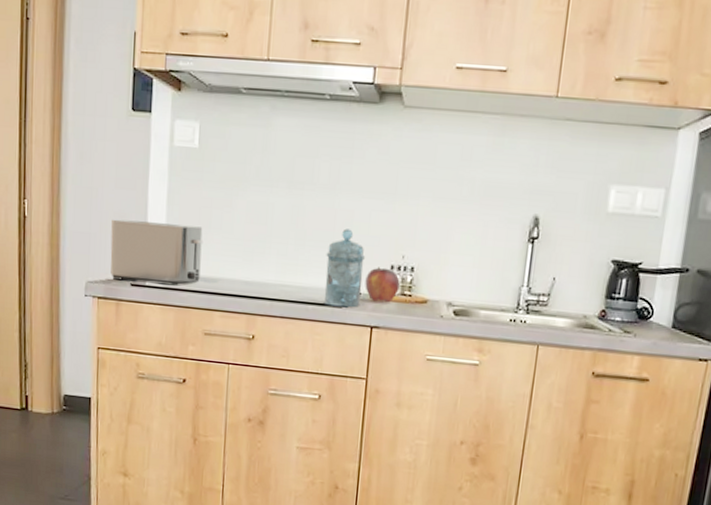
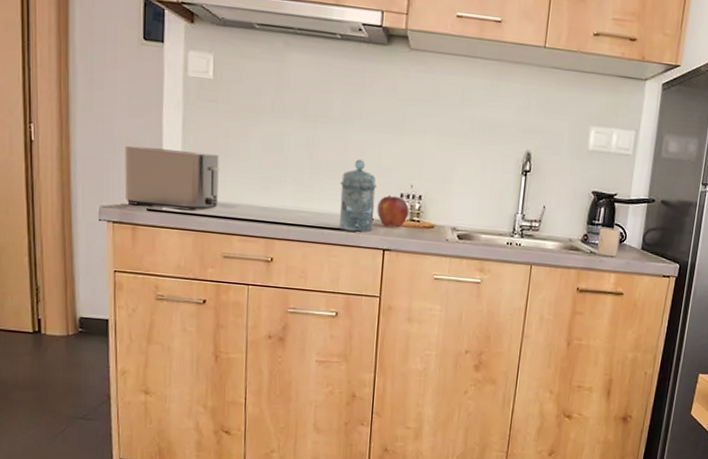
mug: none [617,302,647,337] -> present [597,228,621,257]

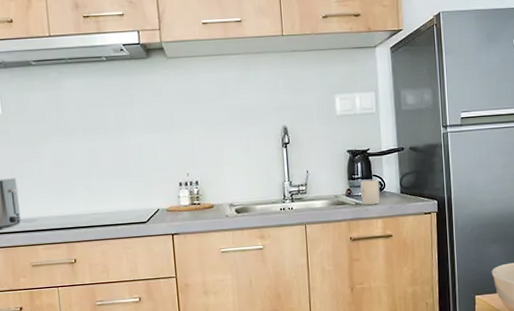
canister: present [338,159,378,233] -> none [125,159,160,224]
fruit: present [377,195,409,228] -> none [160,185,189,214]

